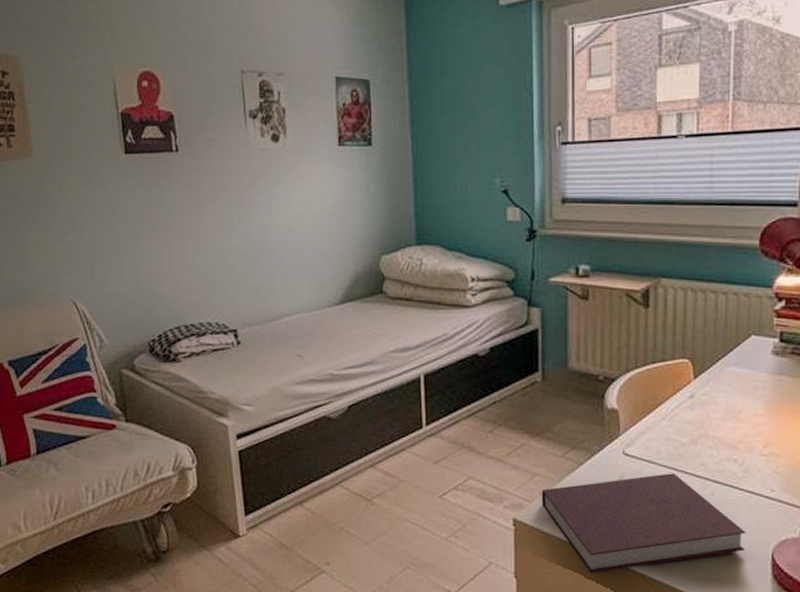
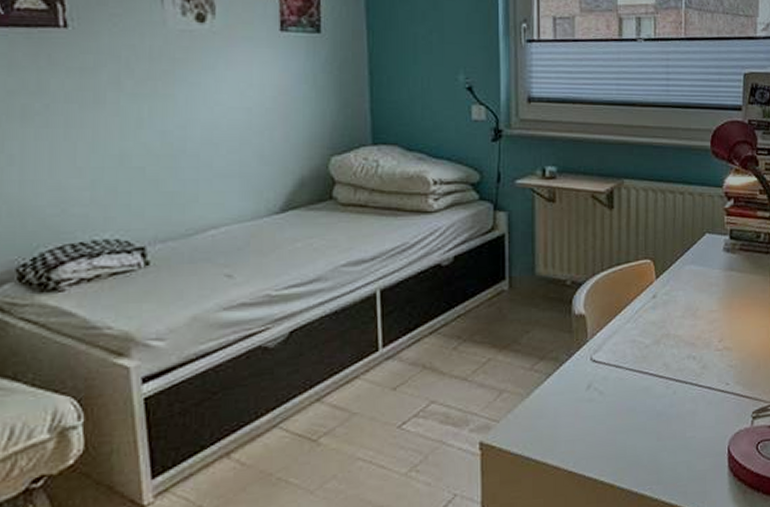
notebook: present [541,473,746,573] -> none [509,376,706,491]

